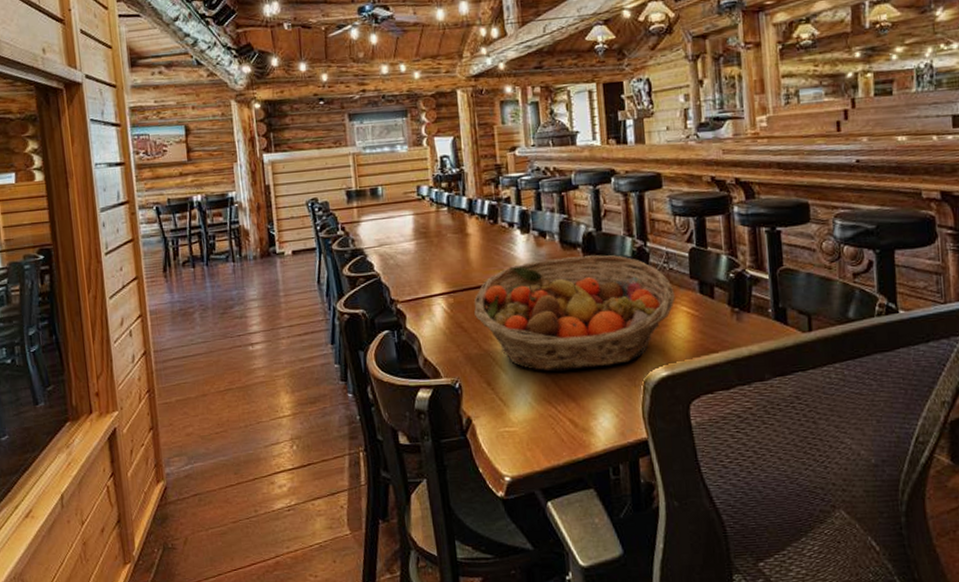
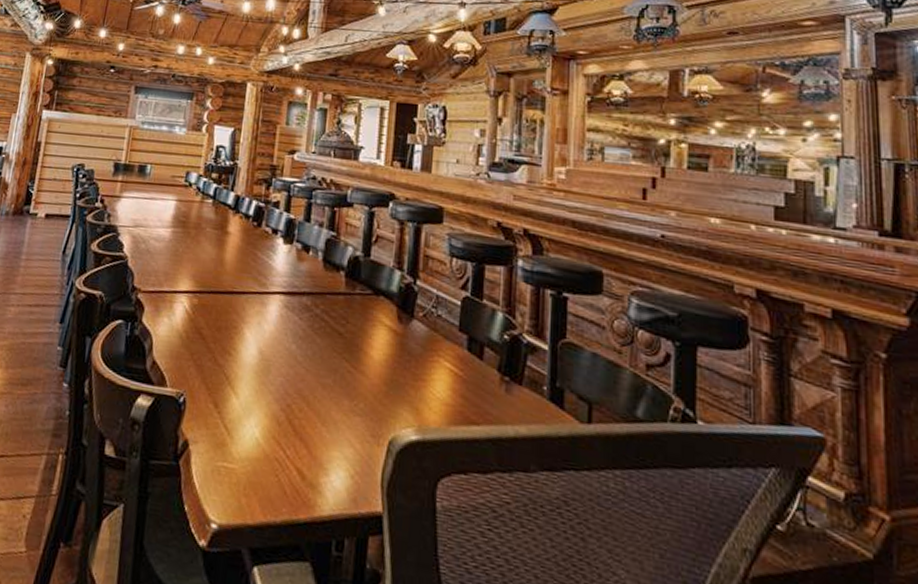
fruit basket: present [474,255,675,372] -> none [217,276,440,415]

